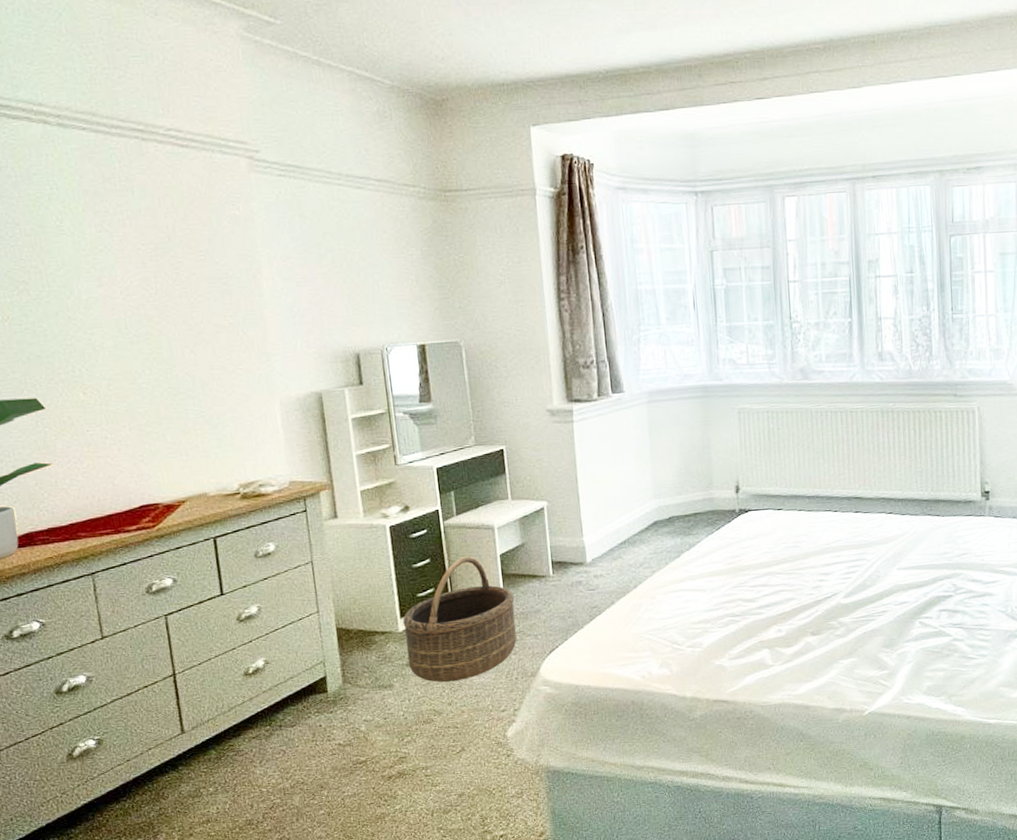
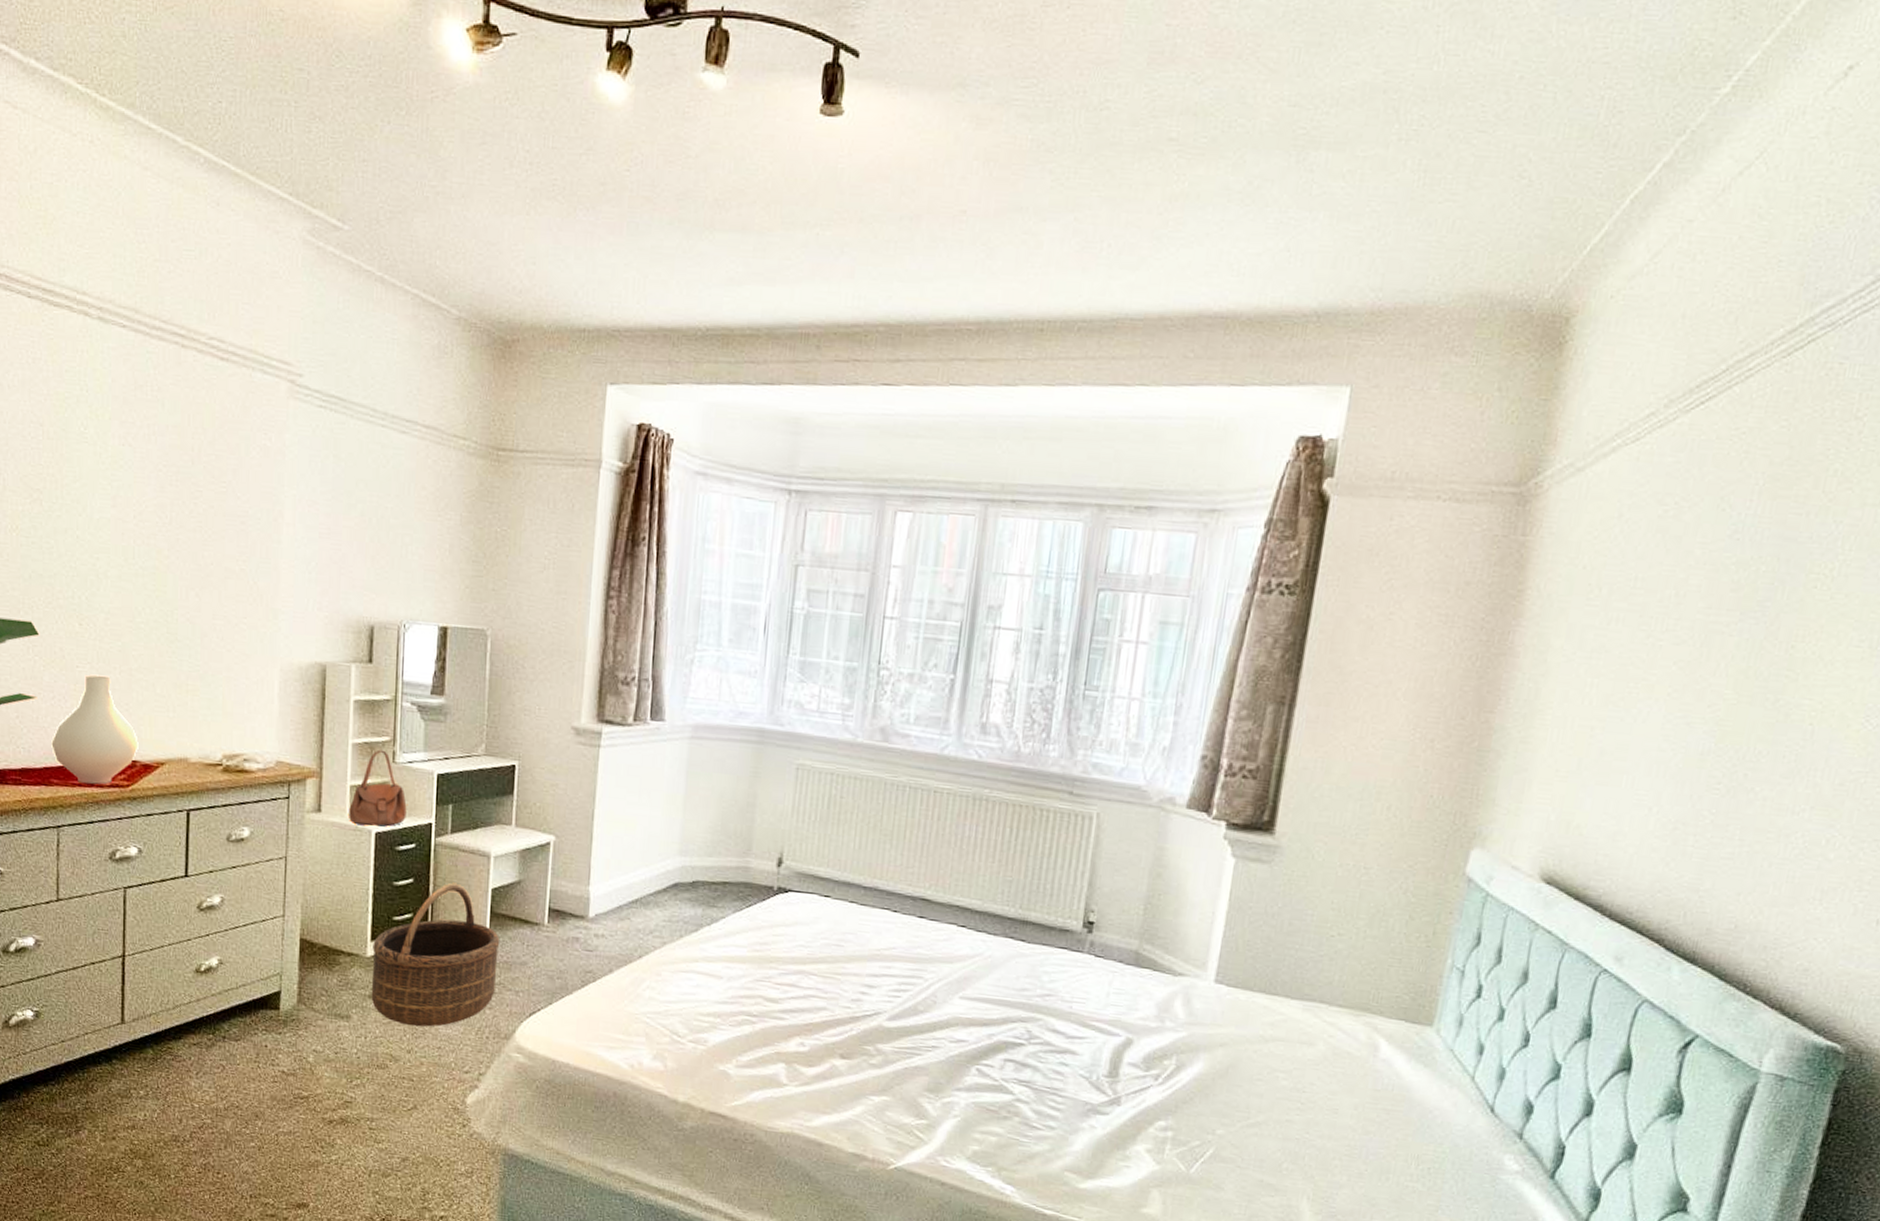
vase: none [73,435,158,532] -> present [51,675,139,785]
handbag: none [362,456,415,522] -> present [349,749,407,827]

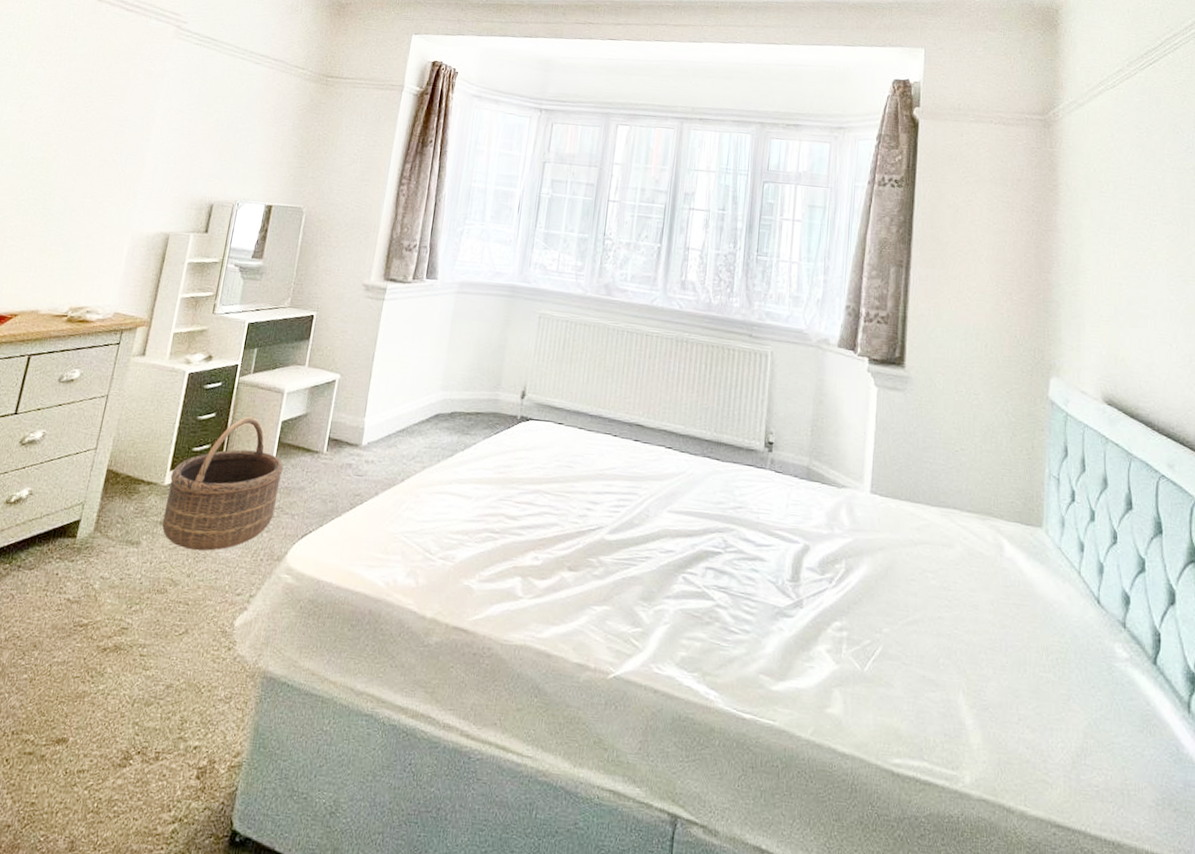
handbag: present [349,749,407,827] -> none [168,303,219,368]

